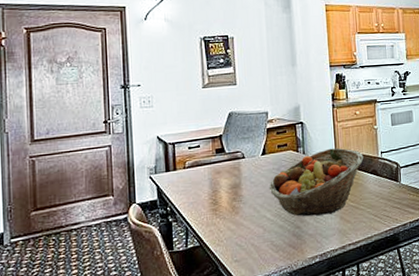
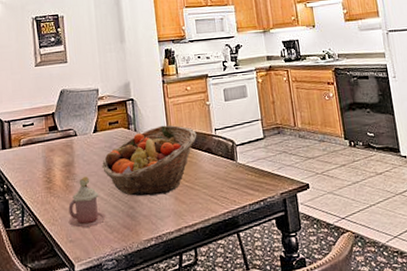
mug: none [234,198,273,248] -> present [68,176,107,228]

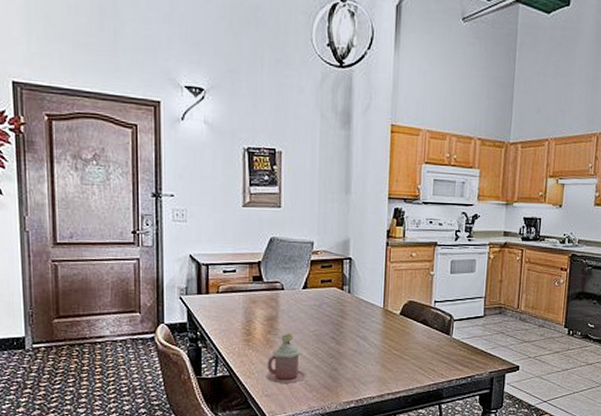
fruit basket: present [101,125,197,197] -> none [307,290,415,360]

